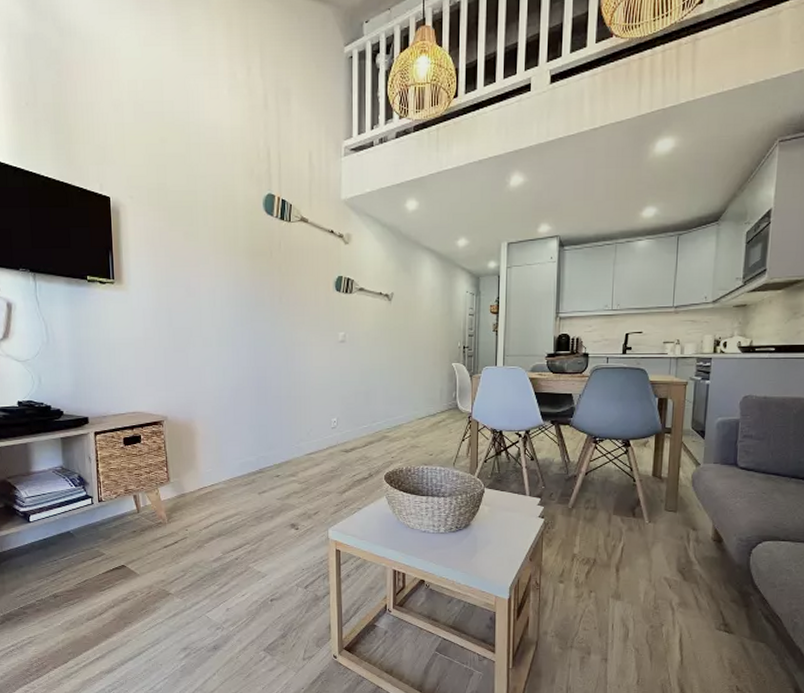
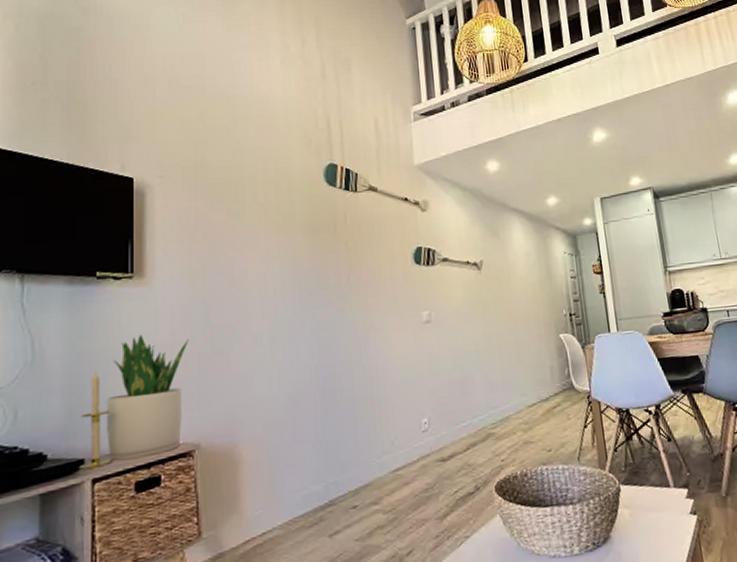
candle: none [84,355,107,424] -> present [78,372,112,470]
planter: none [100,329,157,422] -> present [105,334,189,461]

